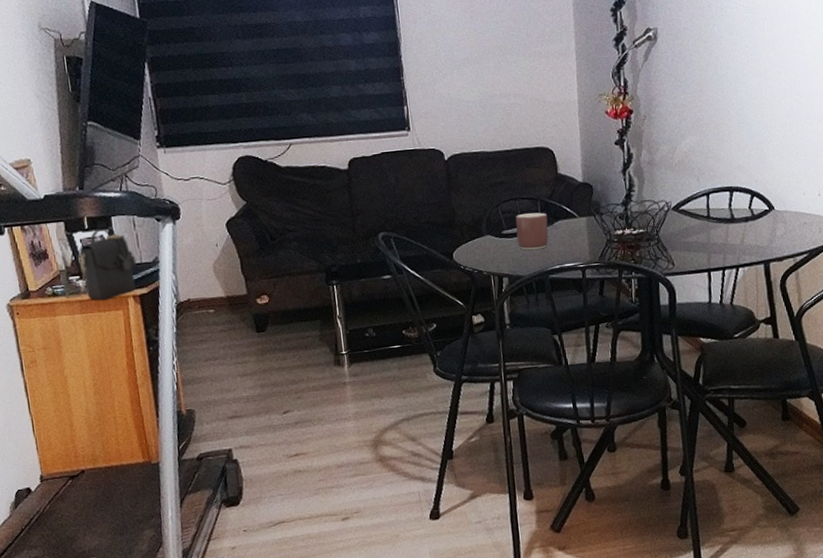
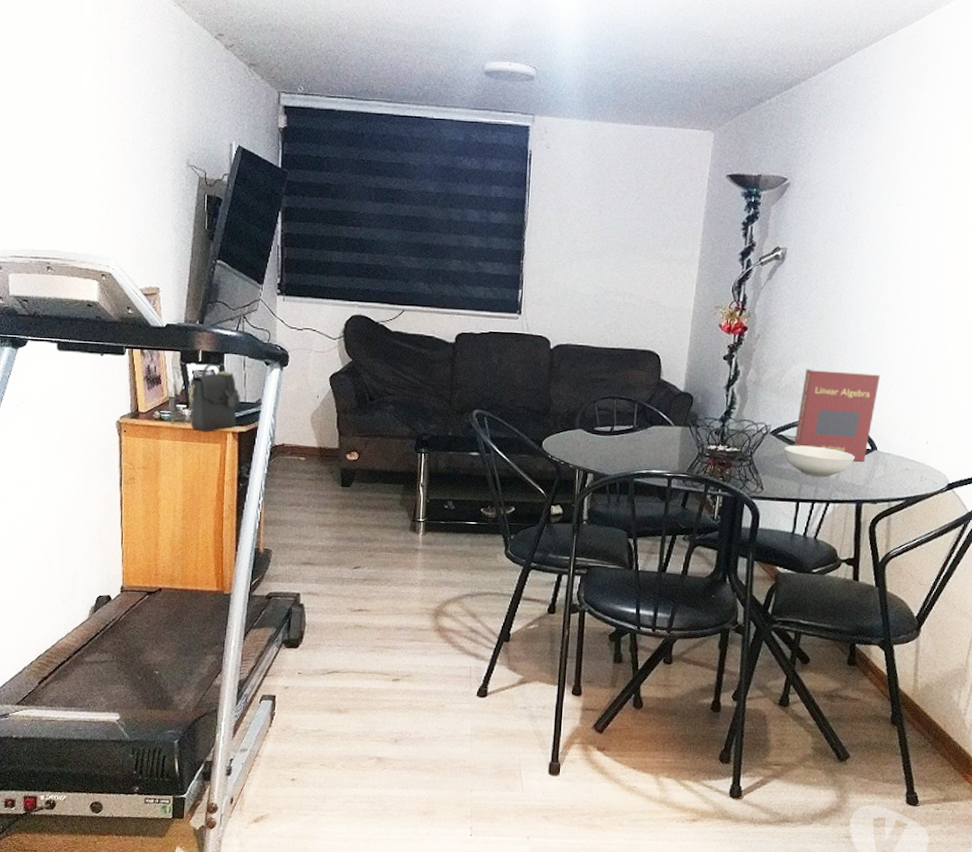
mug: present [515,212,549,251] -> none [608,413,642,452]
bowl: none [688,214,755,245] -> present [784,445,855,478]
book: none [694,136,766,224] -> present [794,368,881,463]

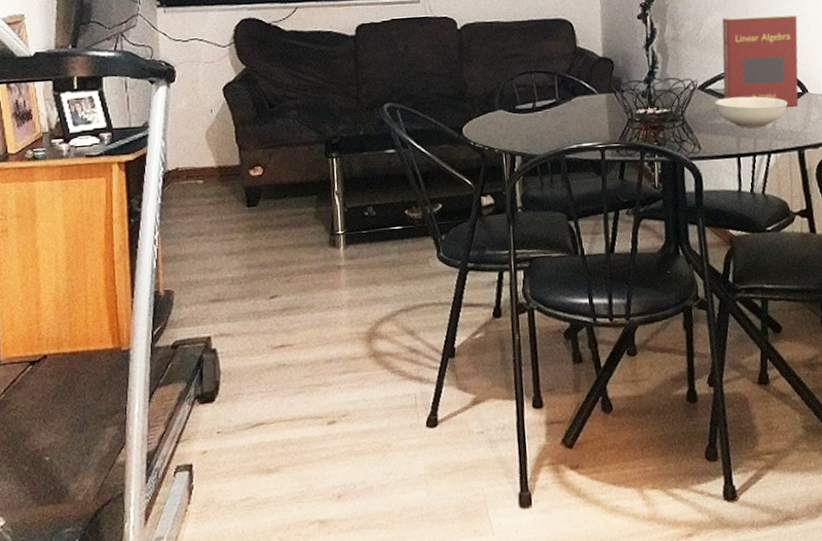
handbag: present [171,364,241,433] -> none [46,89,125,168]

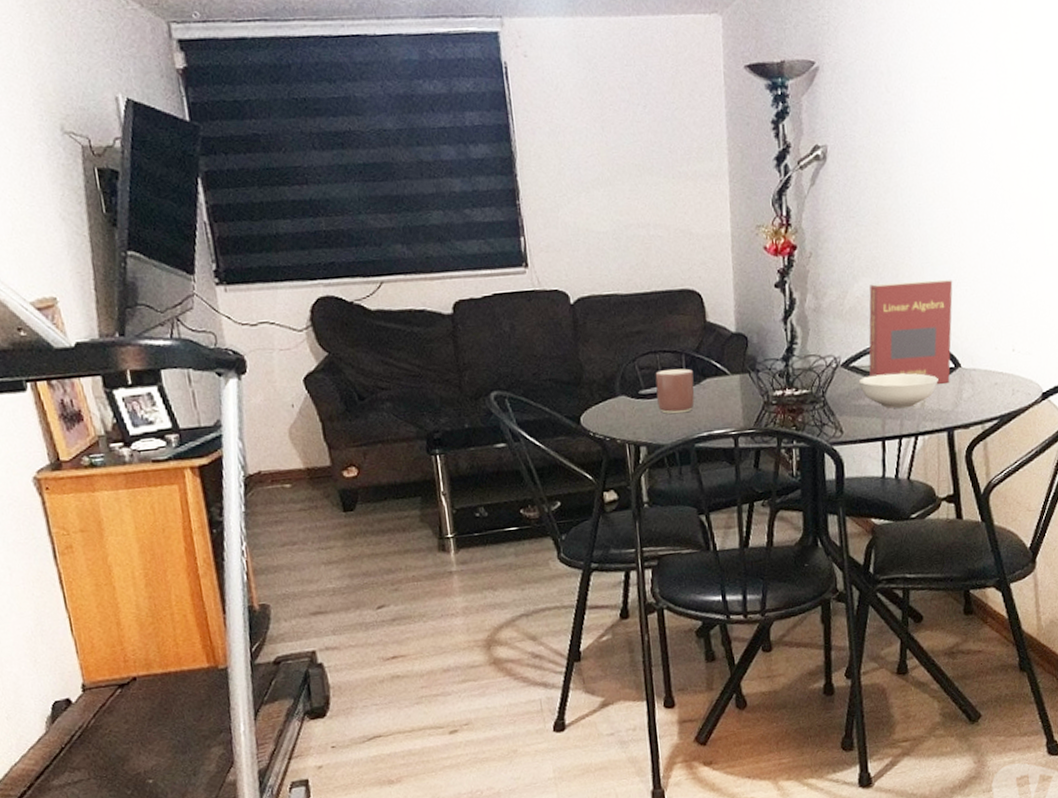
mug: none [530,87,566,128] -> present [655,368,695,415]

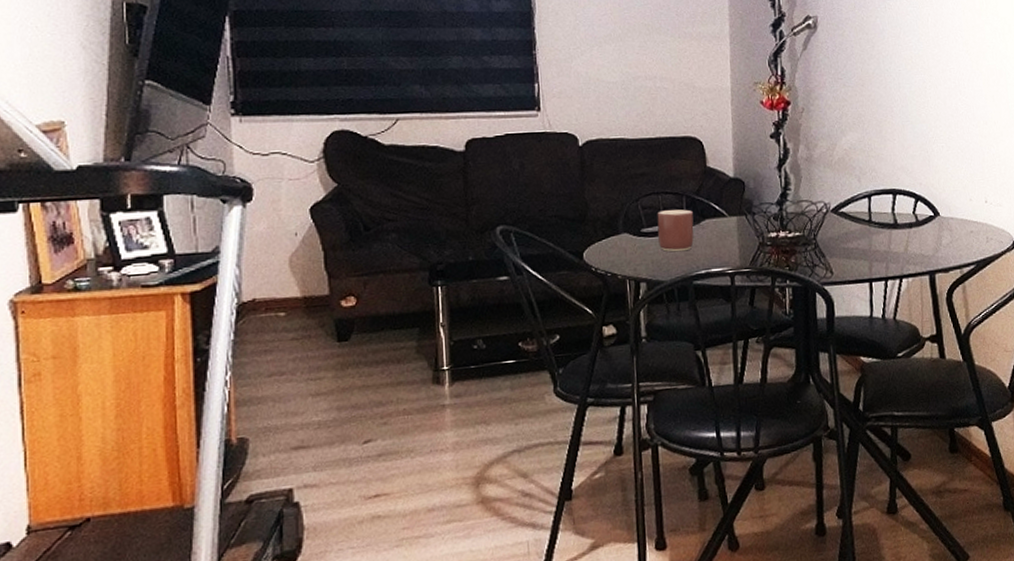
bowl: present [859,373,938,409] -> none [848,219,920,253]
book: present [868,279,953,384] -> none [856,136,931,231]

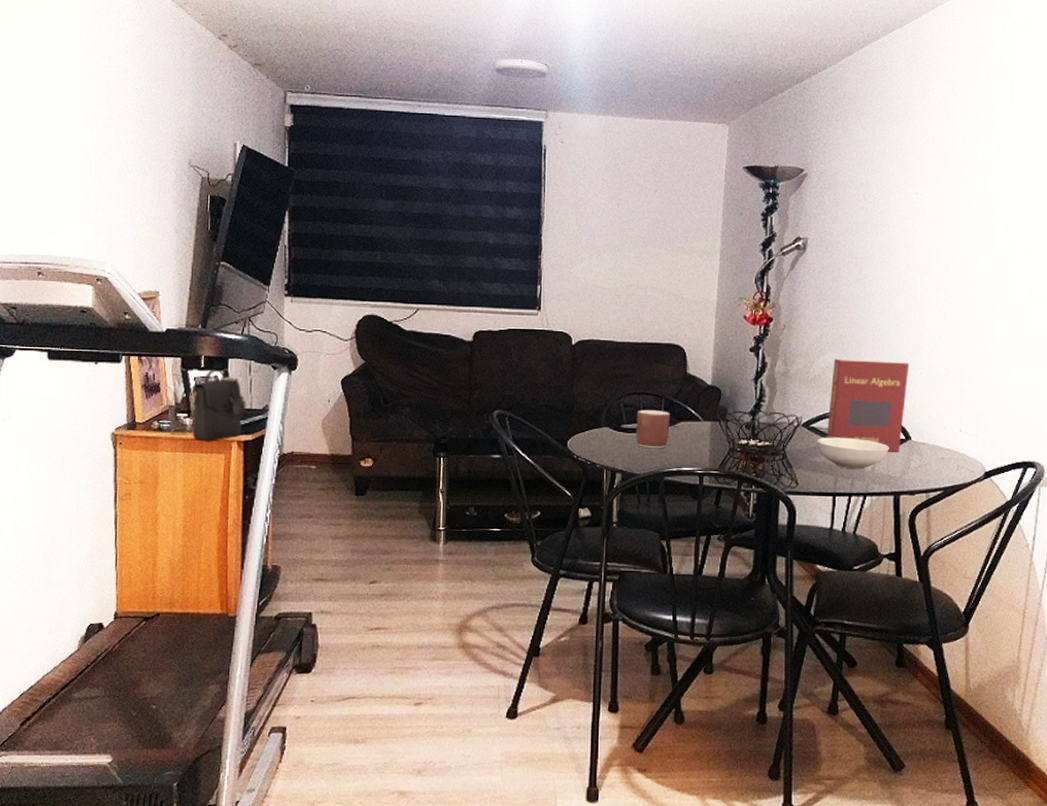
handbag: none [91,209,191,300] -> present [170,369,246,443]
bowl: none [848,219,920,253] -> present [817,437,889,470]
book: none [856,136,931,231] -> present [827,358,910,453]

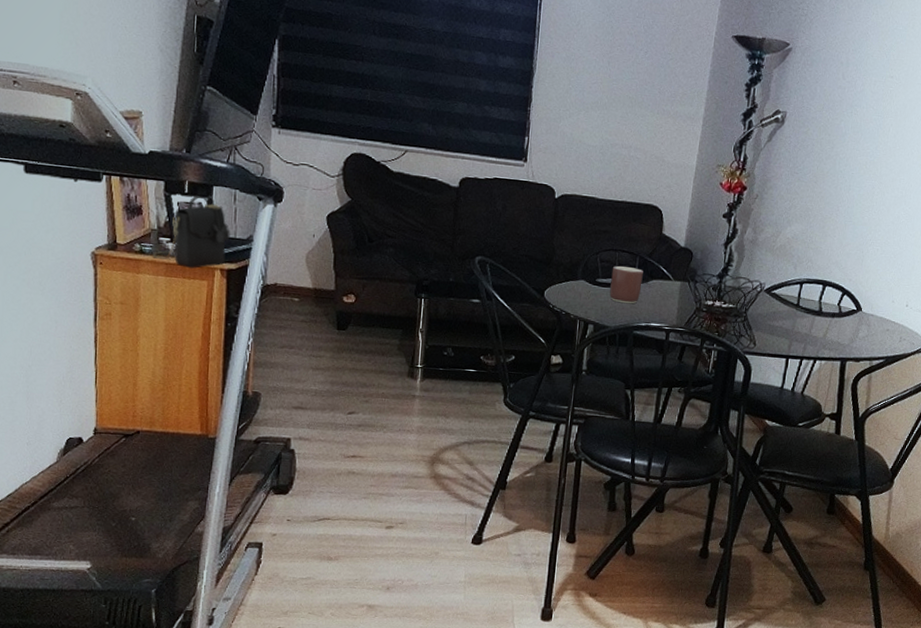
bowl: present [817,437,889,470] -> none [777,303,842,336]
book: present [827,358,910,453] -> none [786,230,868,323]

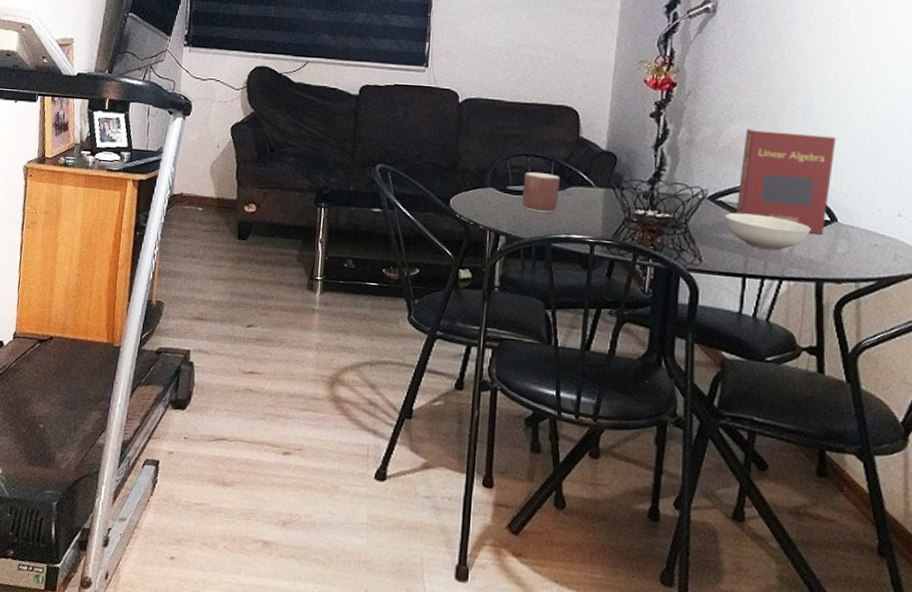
handbag: present [152,195,231,269] -> none [74,112,143,180]
bowl: none [777,303,842,336] -> present [725,212,811,251]
book: none [786,230,868,323] -> present [737,128,836,236]

